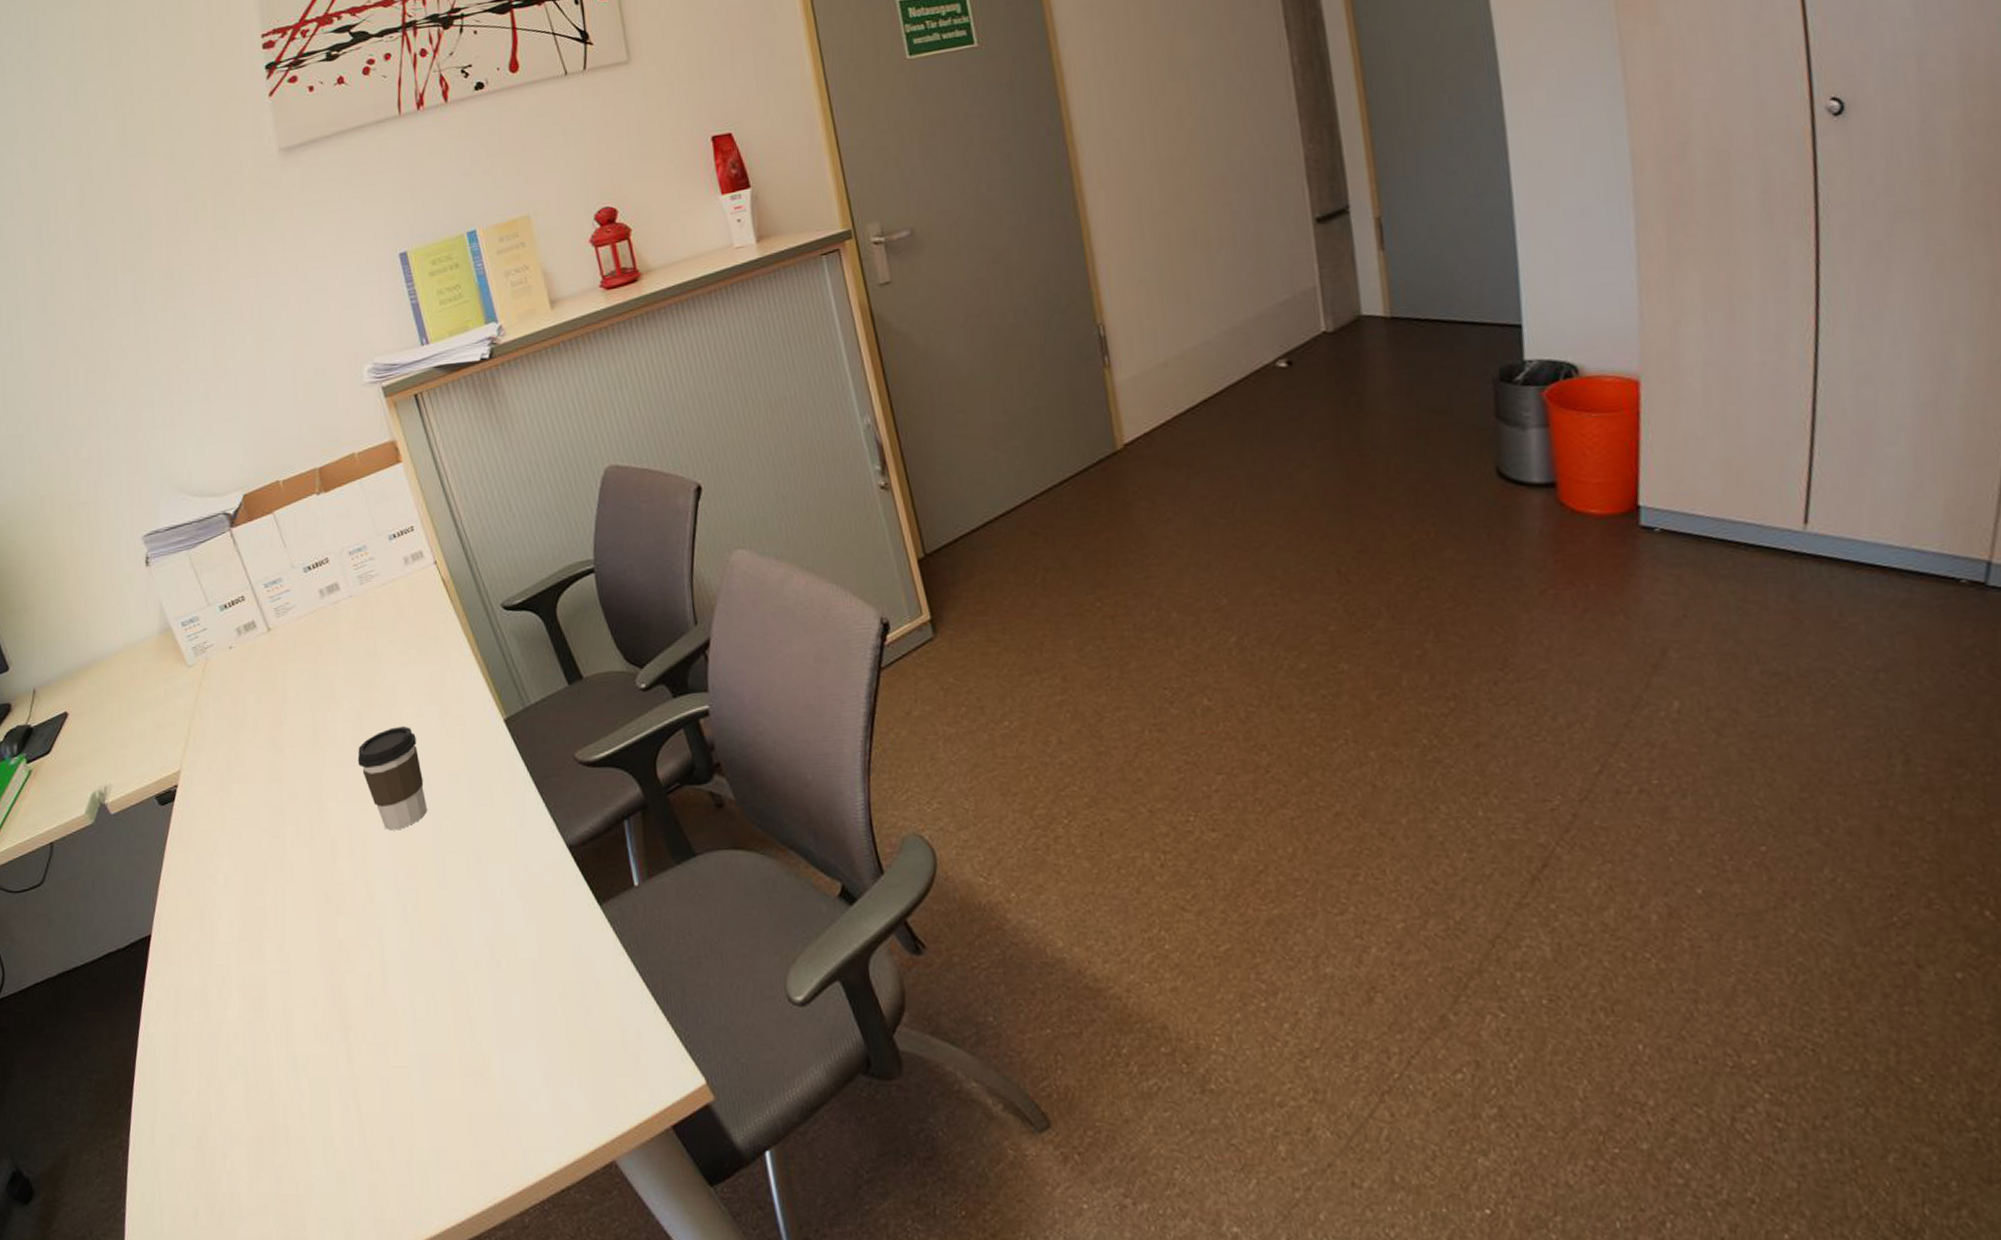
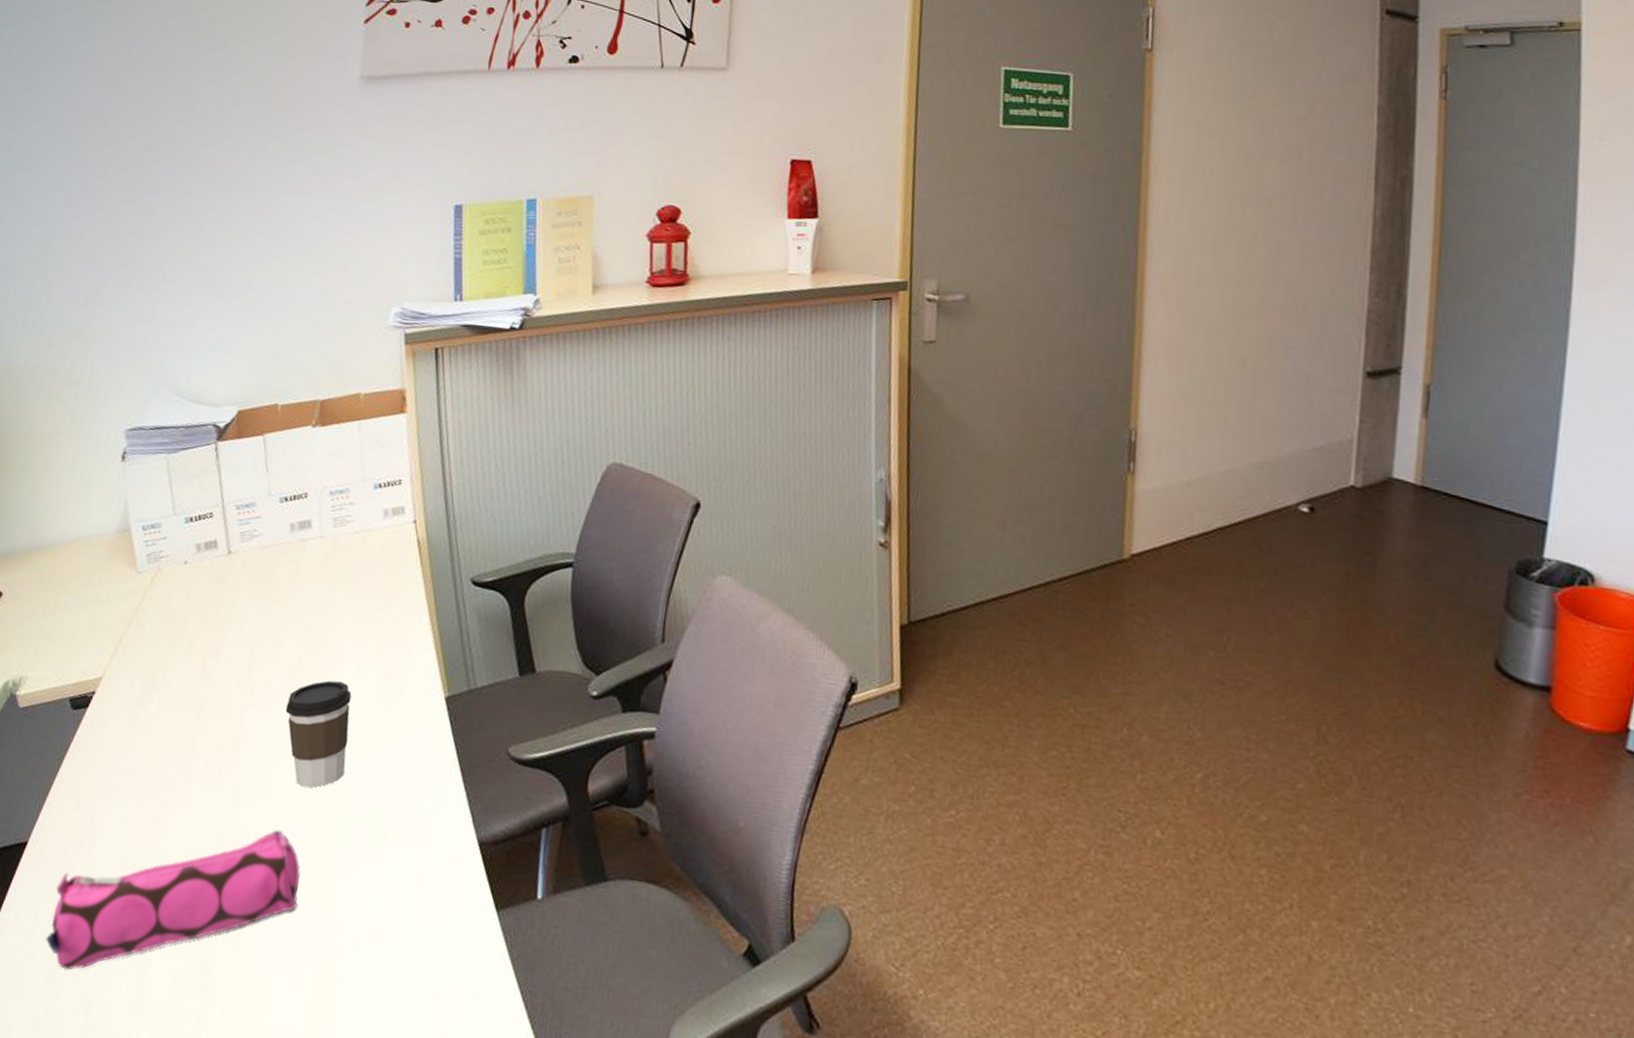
pencil case: none [188,874,414,1042] -> present [45,829,301,971]

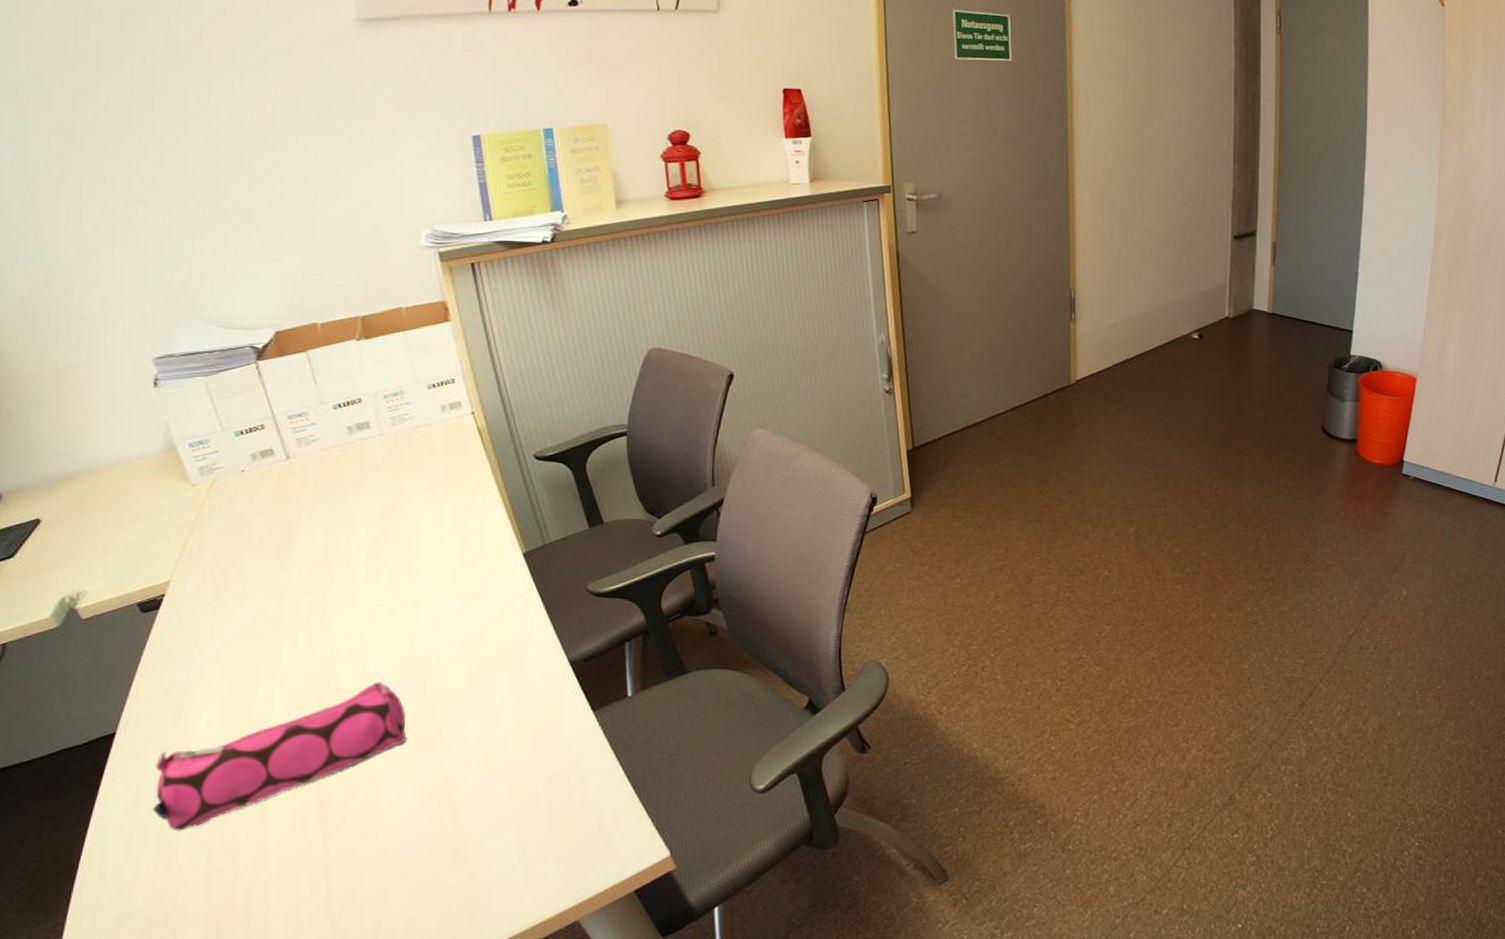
coffee cup: present [285,680,352,788] -> none [369,553,436,644]

